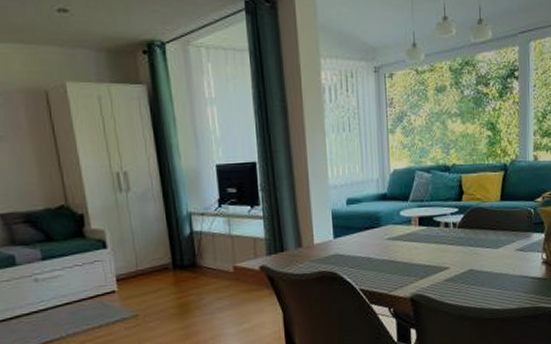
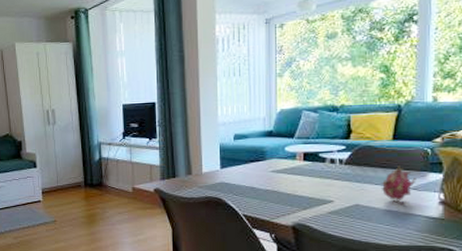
fruit: none [492,227,522,264] -> present [381,166,416,202]

